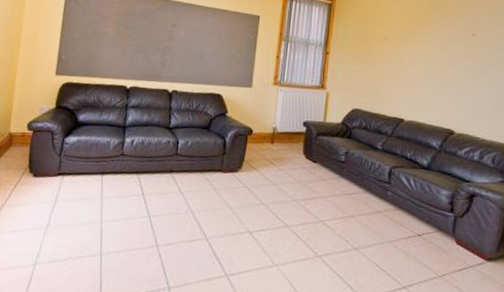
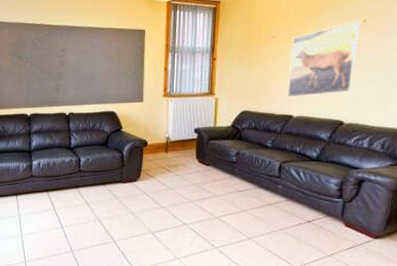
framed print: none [398,33,470,102] -> present [287,20,361,98]

